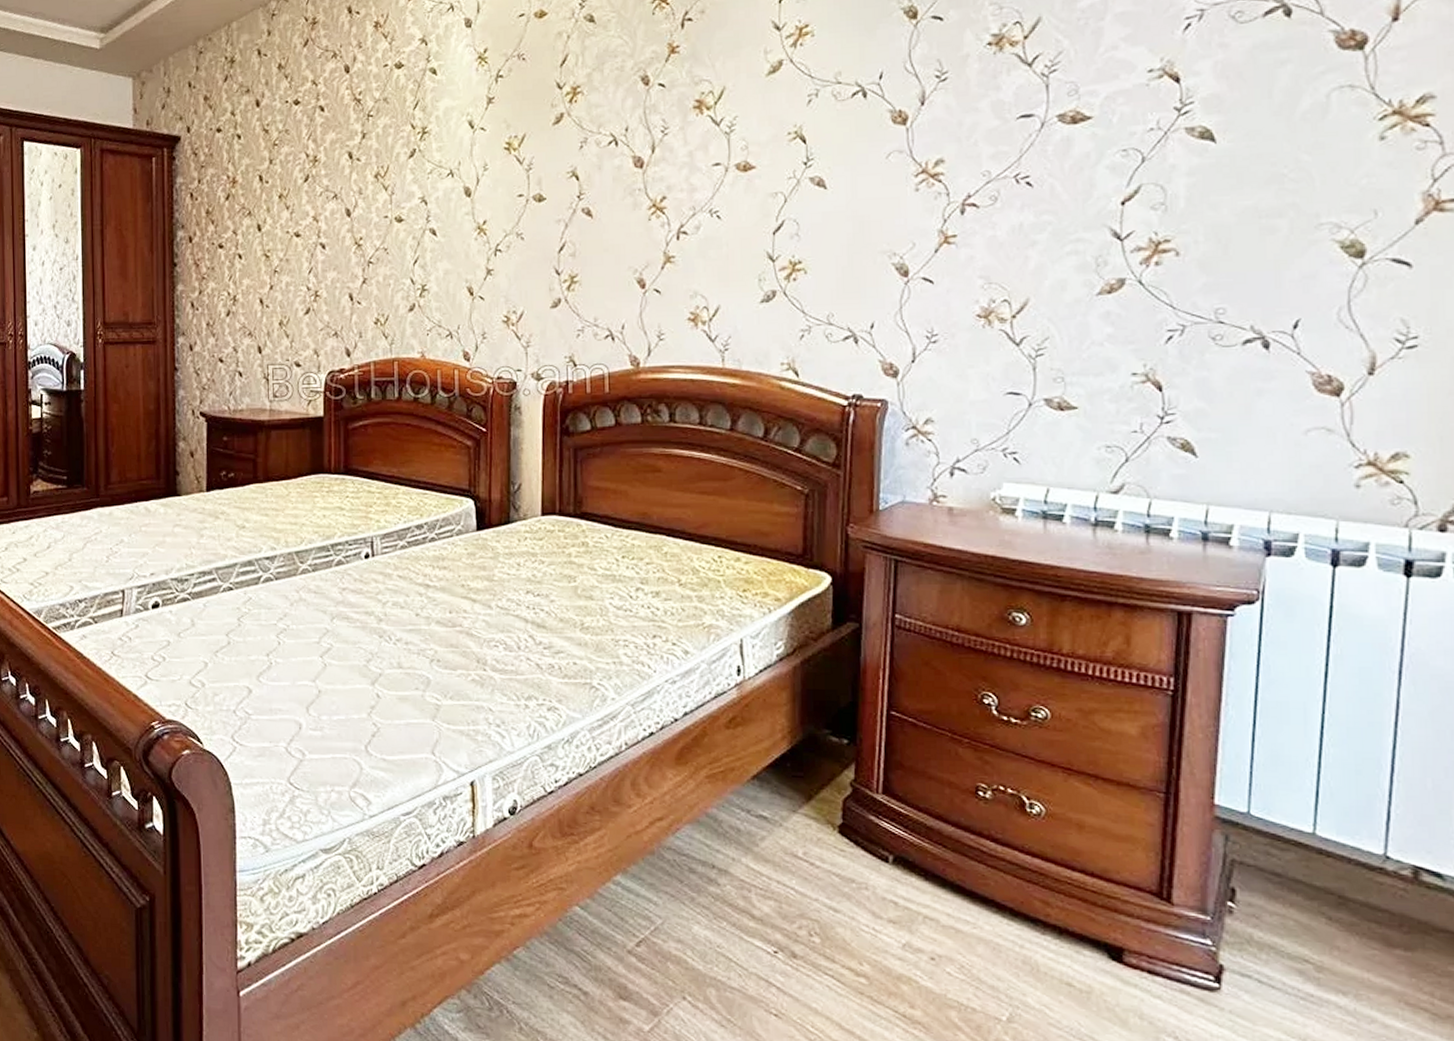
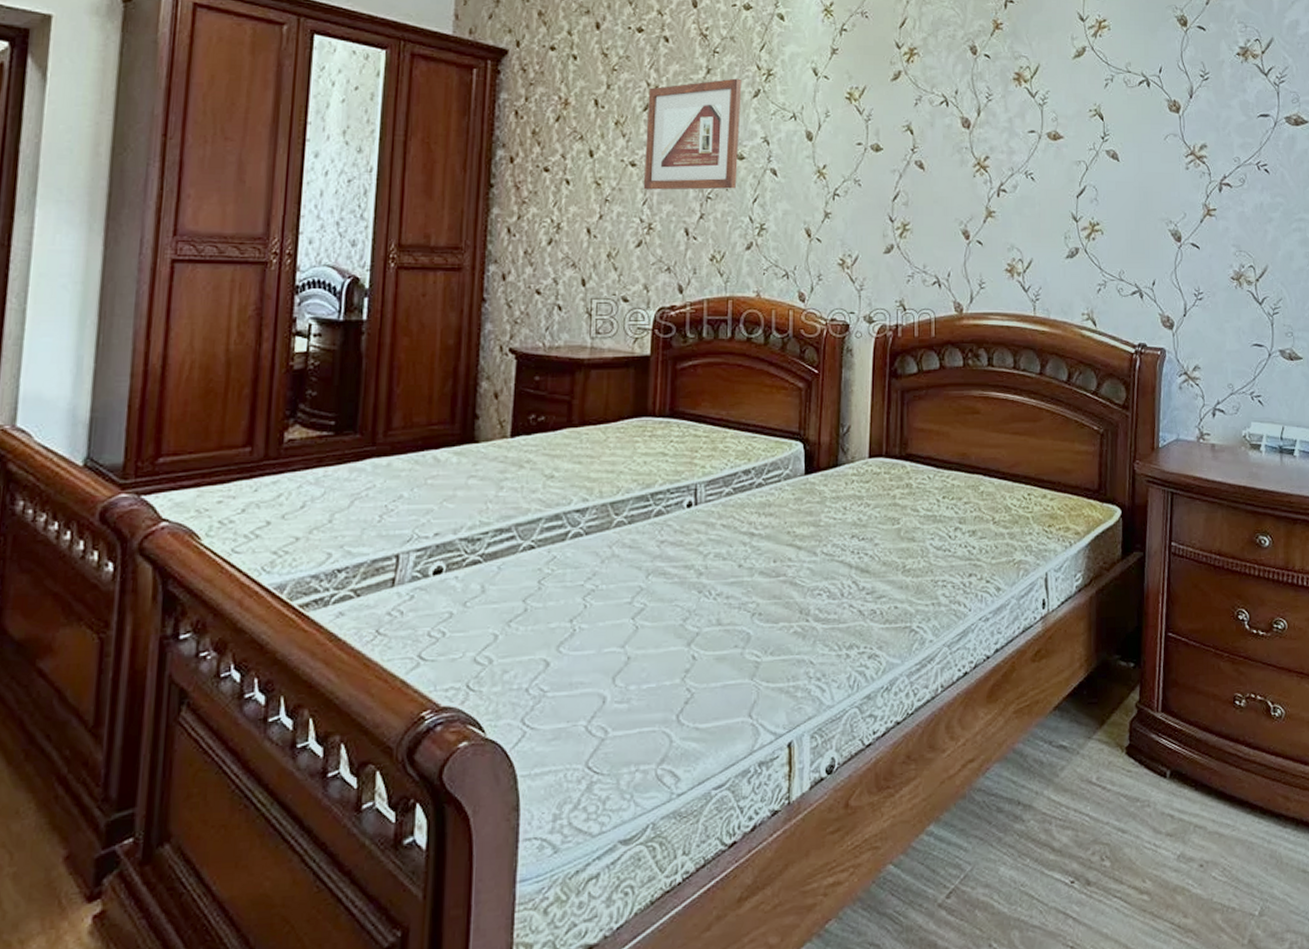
picture frame: none [308,140,397,259] -> present [643,78,742,190]

